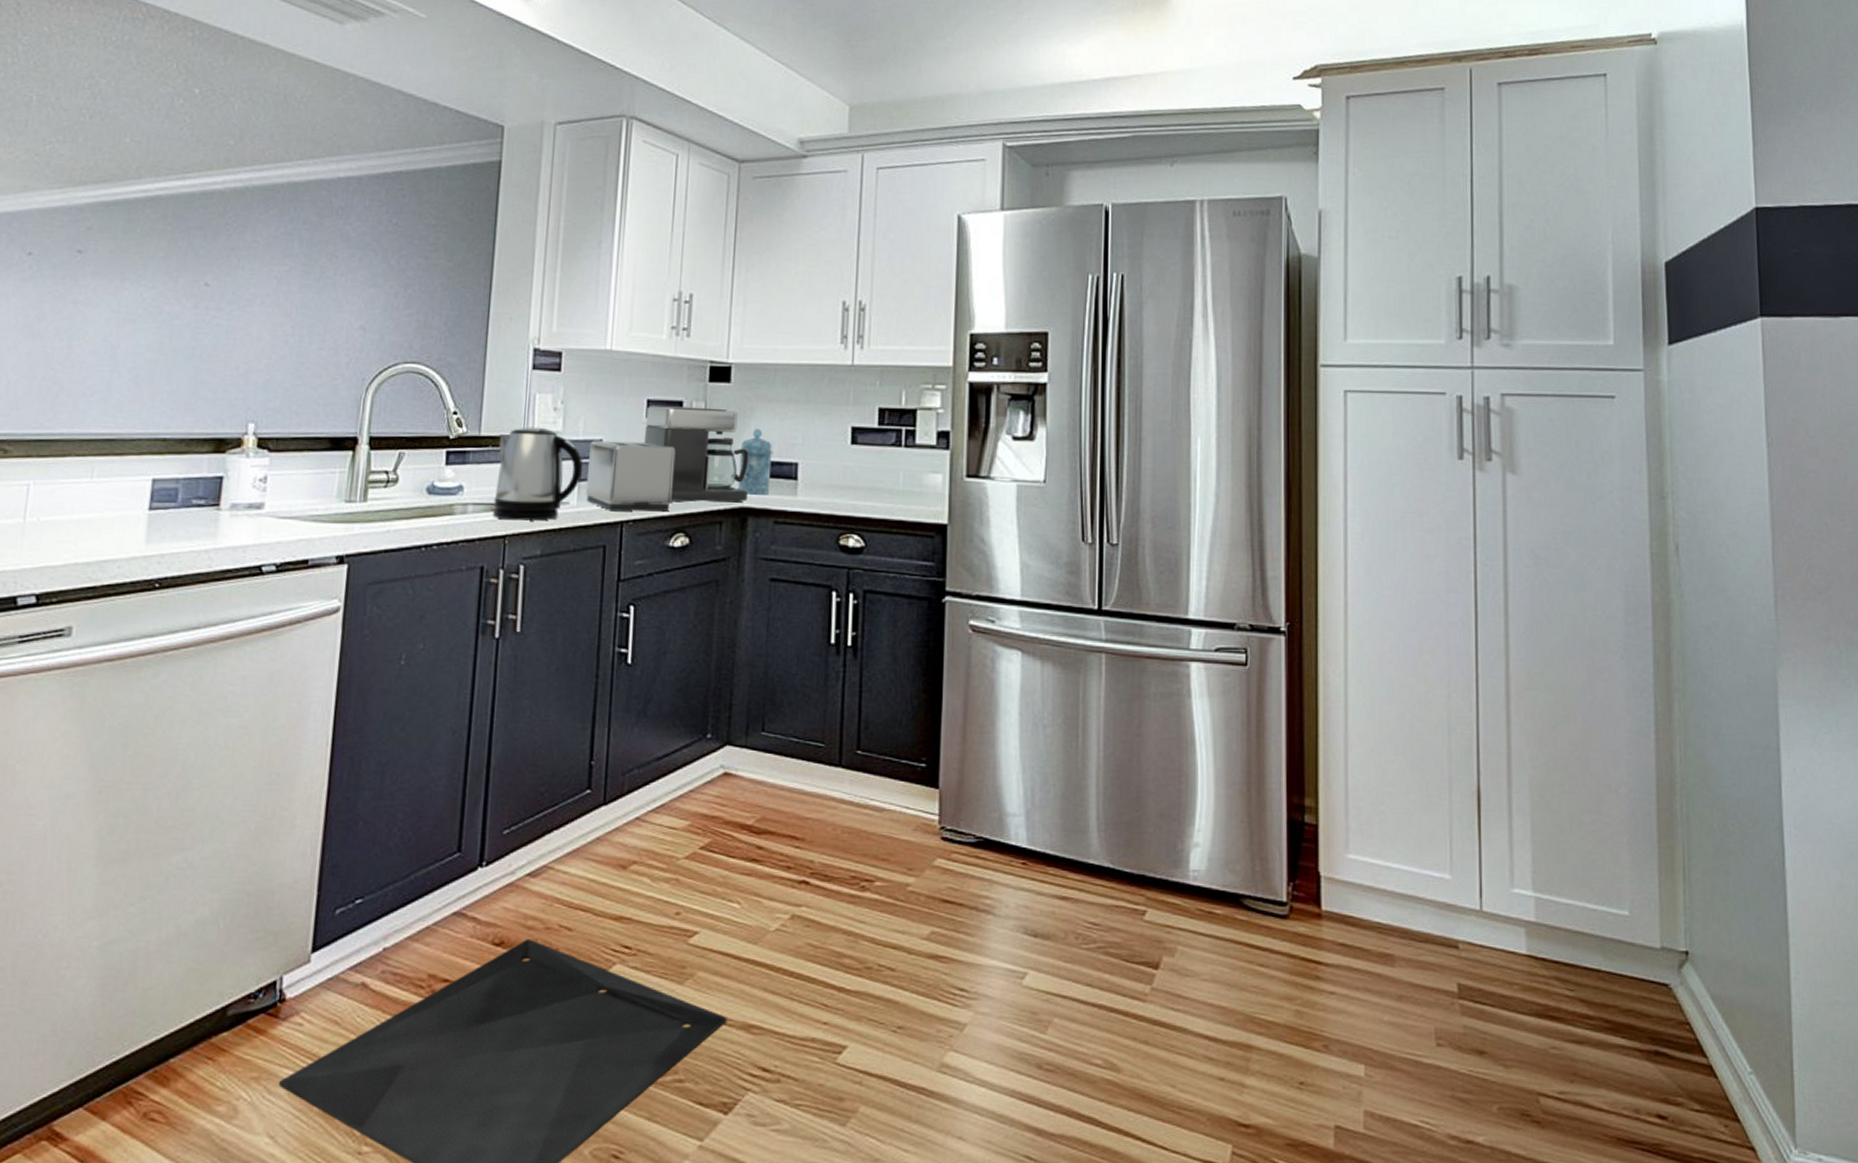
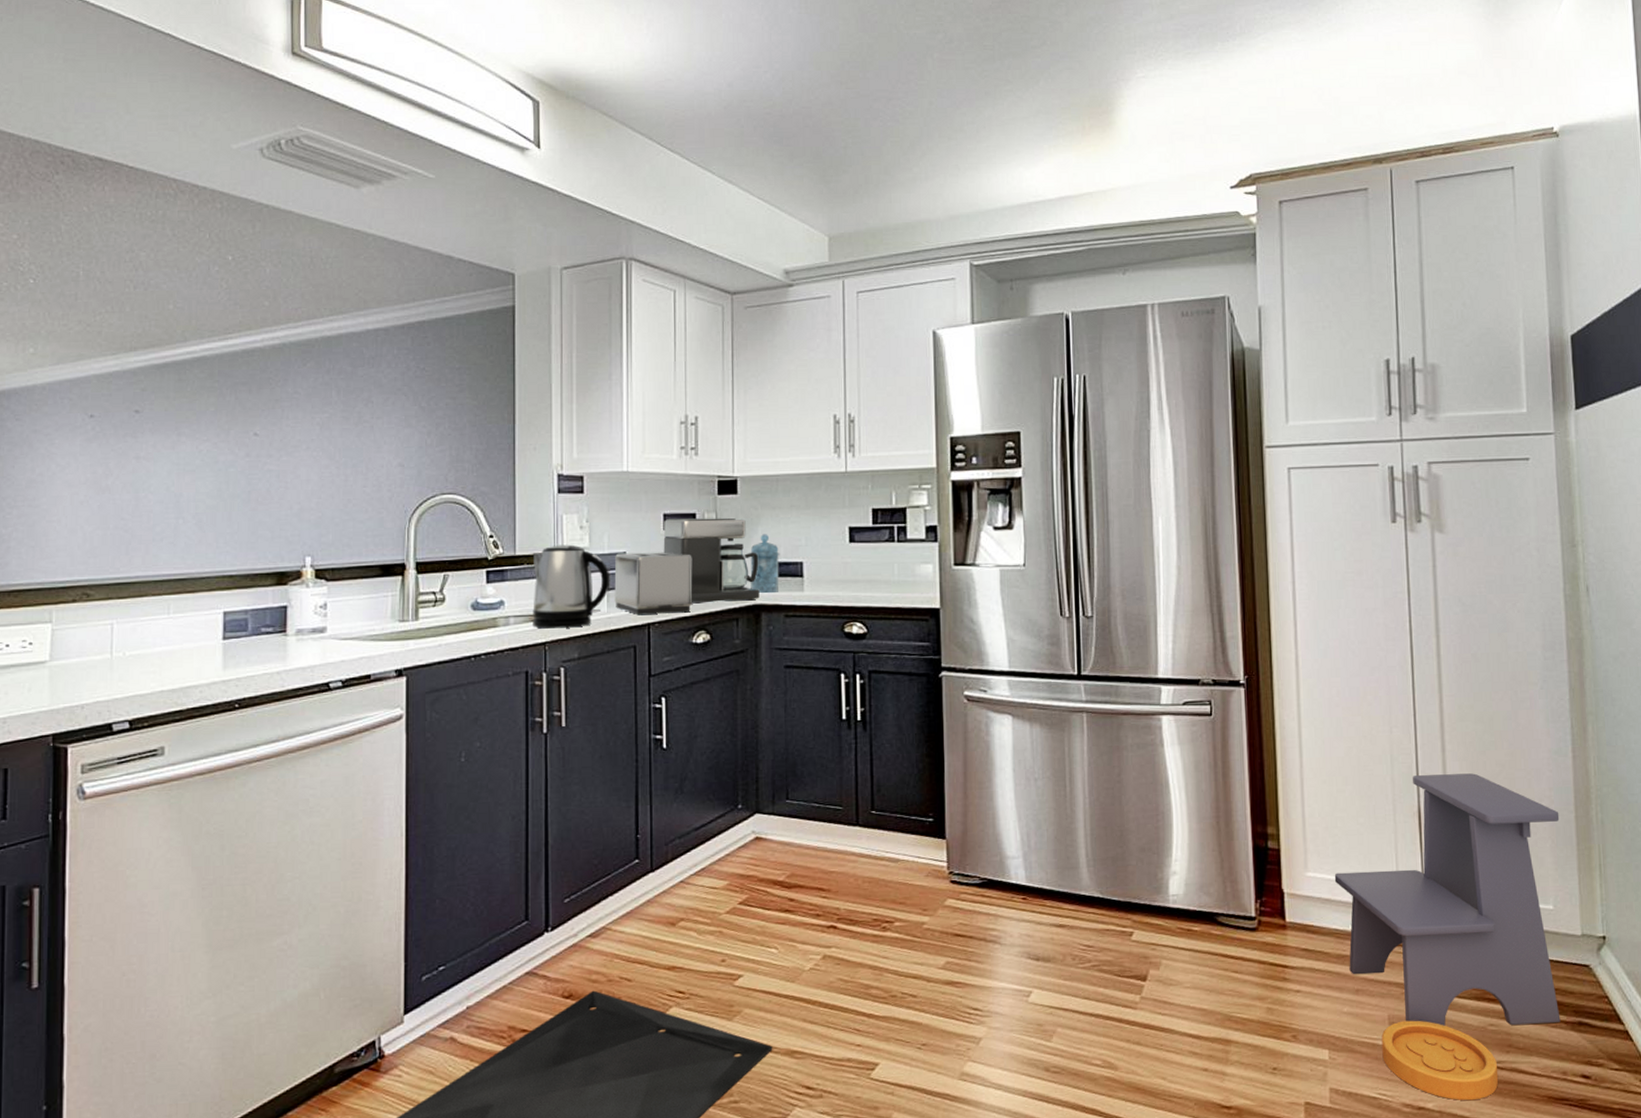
step stool: none [1379,749,1639,1051] -> present [1334,773,1561,1026]
pet bowl: none [1426,1036,1560,1137] -> present [1381,1020,1499,1101]

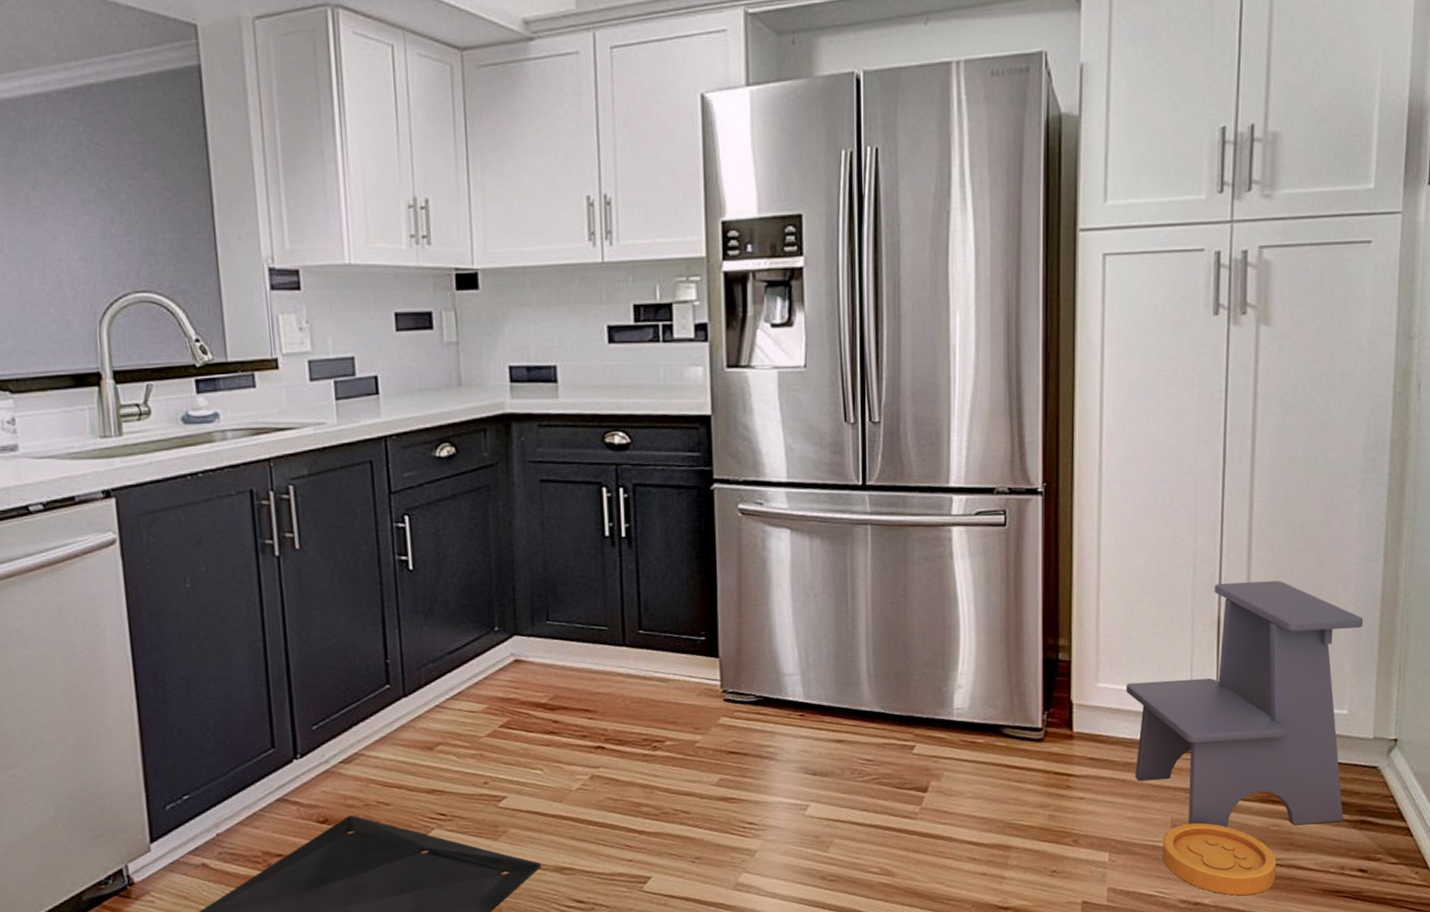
kettle: present [532,544,610,629] -> none [246,348,339,443]
toaster: present [614,552,693,615] -> none [342,356,433,427]
coffee maker: present [663,517,760,604] -> none [396,316,509,414]
canister: present [750,534,780,594] -> none [496,334,531,402]

